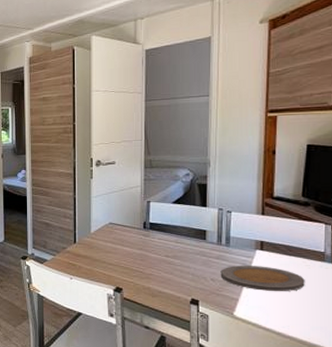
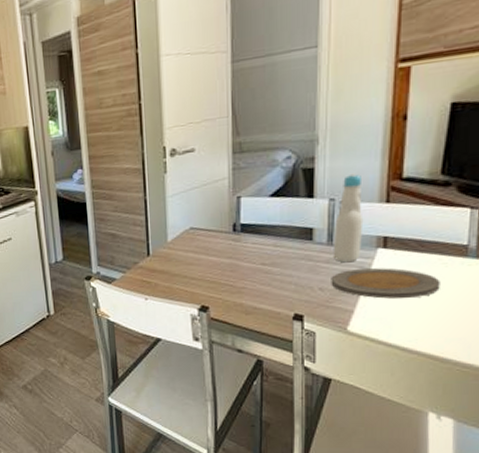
bottle: none [221,190,245,259] -> present [333,173,364,262]

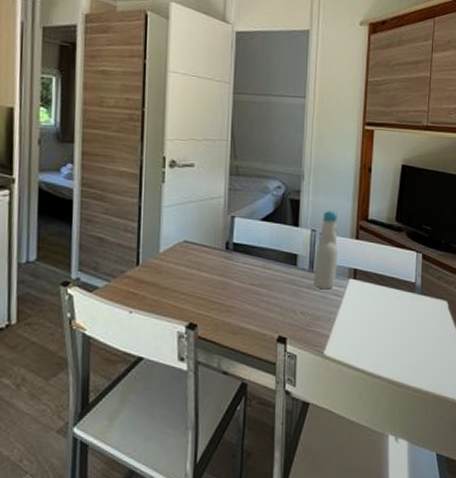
plate: present [331,268,440,299] -> none [311,296,396,326]

